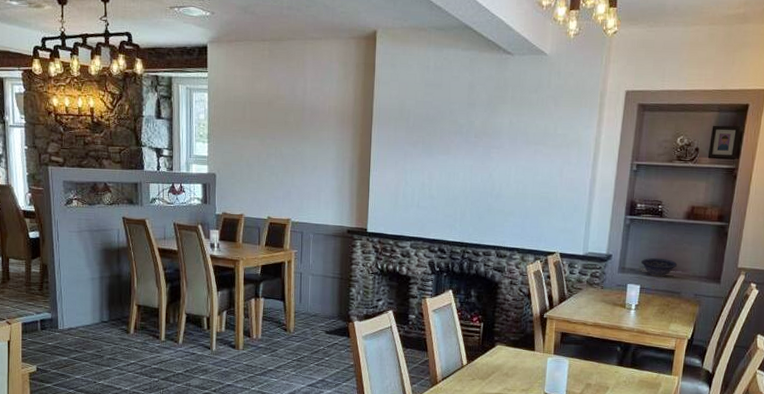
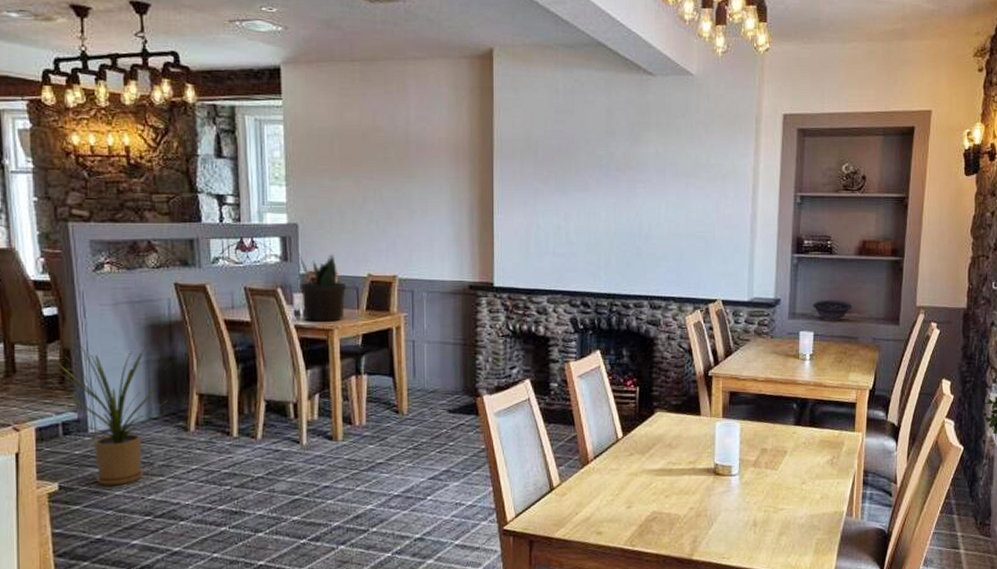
house plant: none [28,261,116,371] -> present [43,344,168,486]
planter: none [215,197,250,254] -> present [298,253,346,322]
picture frame: present [707,125,740,160] -> none [875,150,907,188]

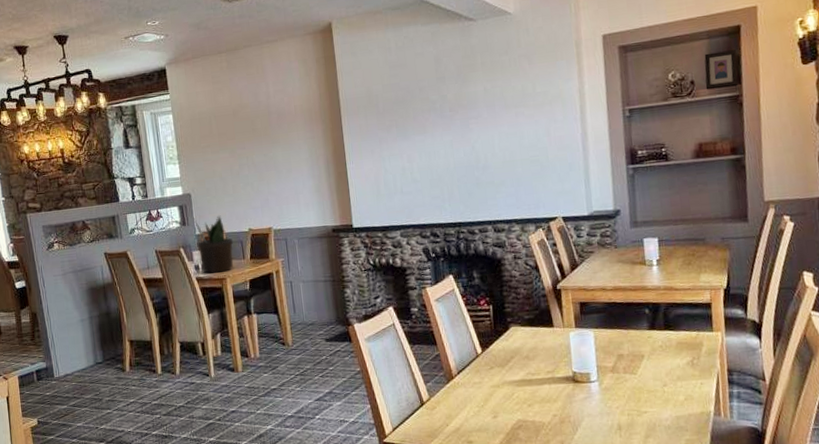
house plant: present [43,344,168,486] -> none [22,303,108,420]
decorative bowl: present [813,301,852,322] -> none [654,204,696,227]
picture frame: none [875,150,907,188] -> present [704,50,738,90]

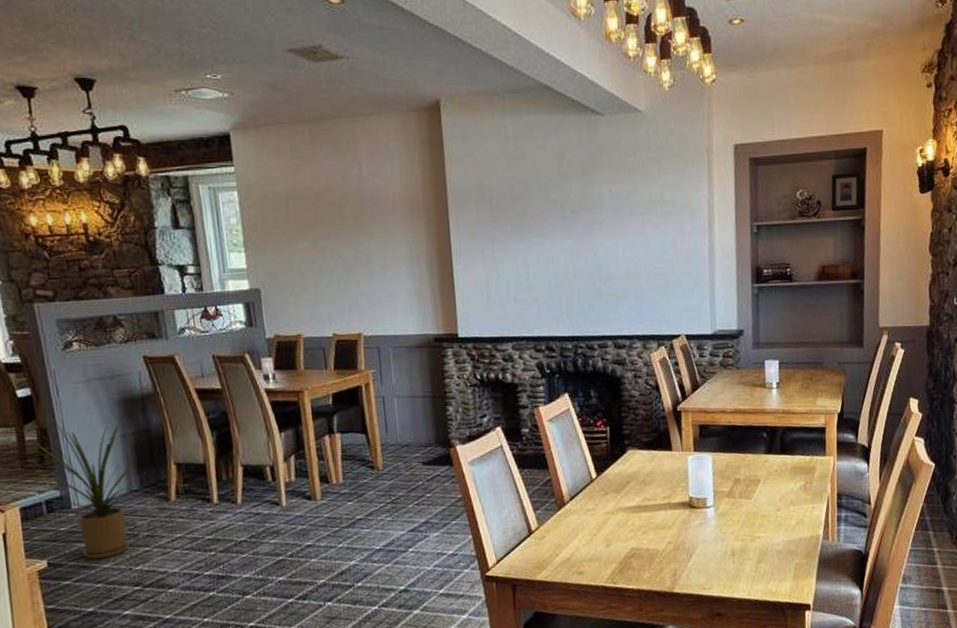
house plant: none [22,303,108,420] -> present [25,418,147,560]
planter: present [193,215,234,274] -> none [262,316,314,385]

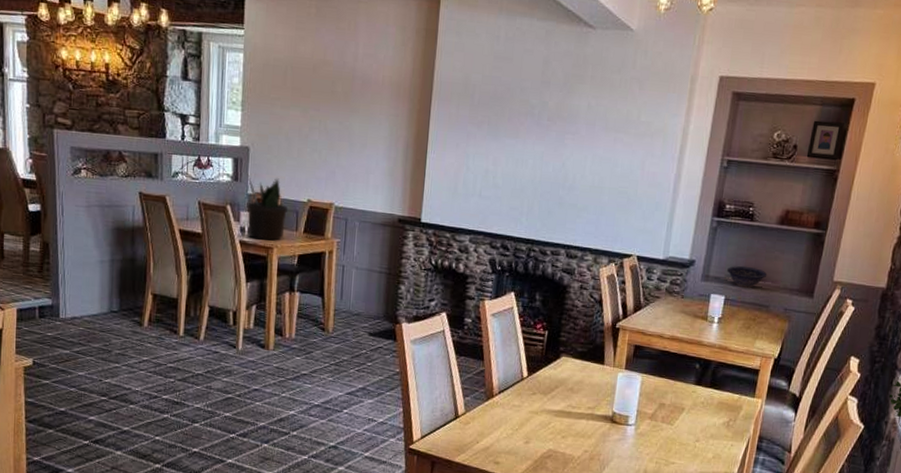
house plant: present [25,418,147,560] -> none [25,239,128,367]
planter: none [262,316,314,385] -> present [247,174,287,241]
decorative bowl: none [776,327,816,350] -> present [727,266,767,289]

